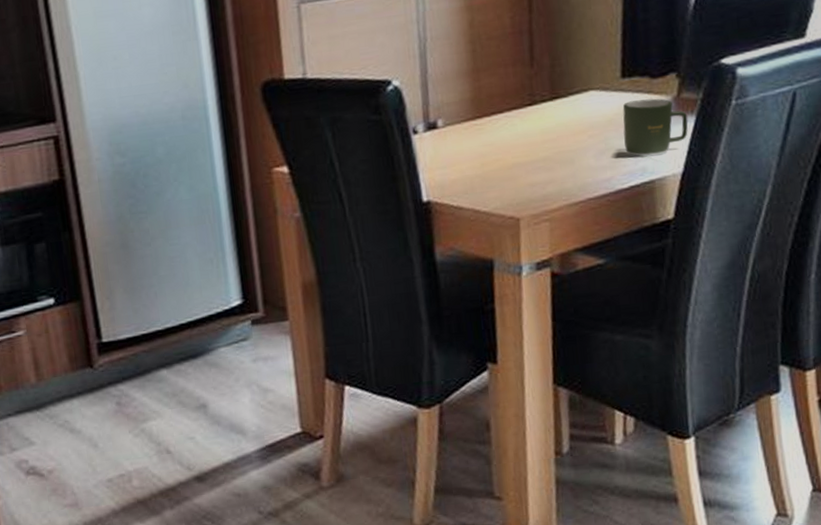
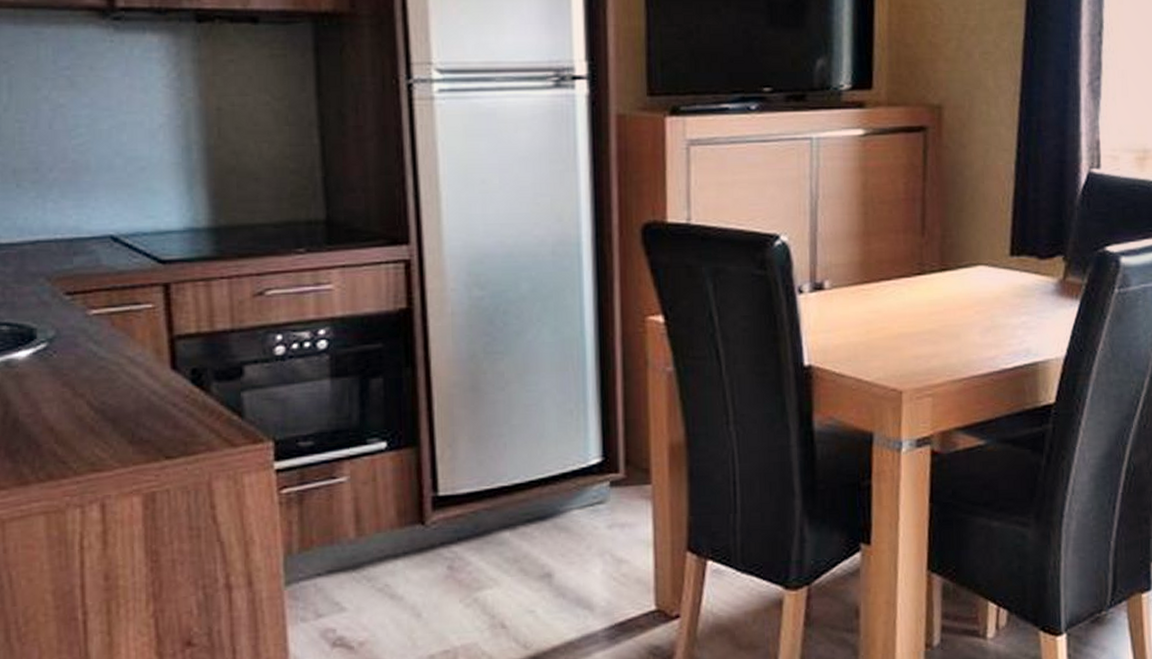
mug: present [622,99,688,156] -> none [1010,279,1073,337]

